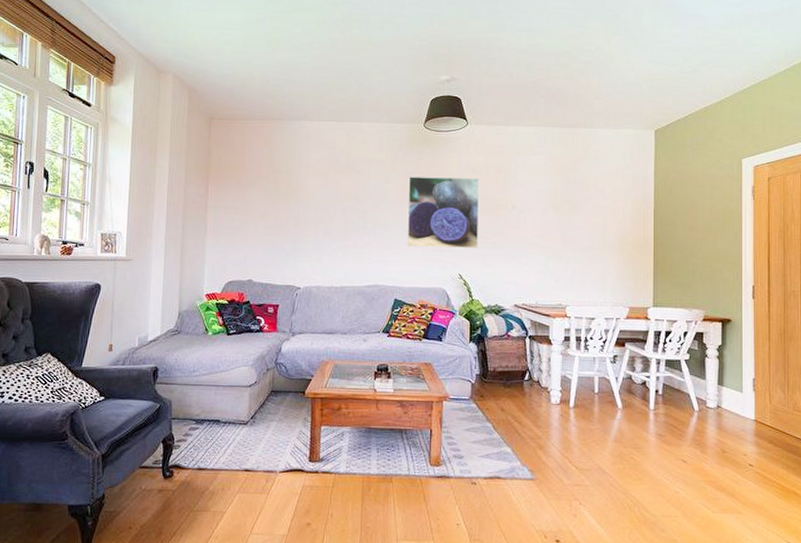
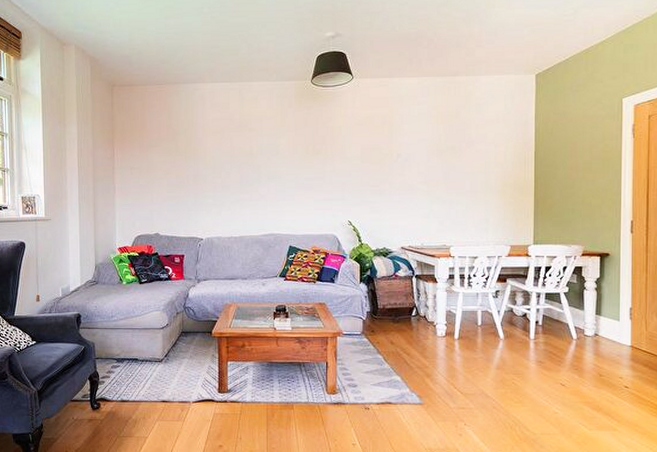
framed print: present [406,176,479,248] -> none [298,129,365,198]

